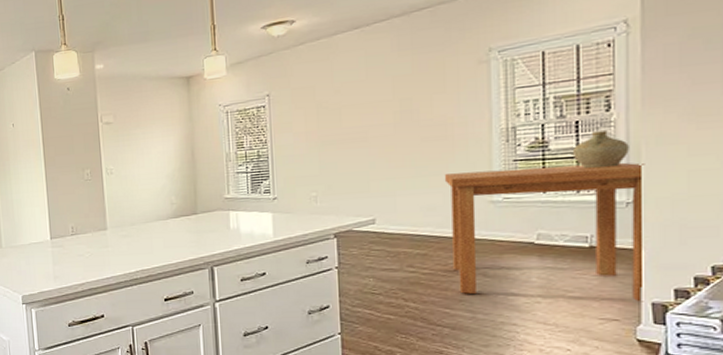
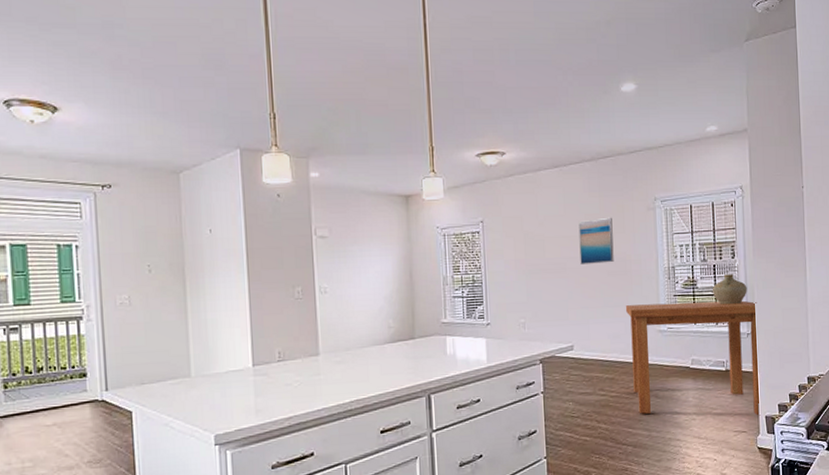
wall art: none [384,76,430,132] -> present [578,217,614,264]

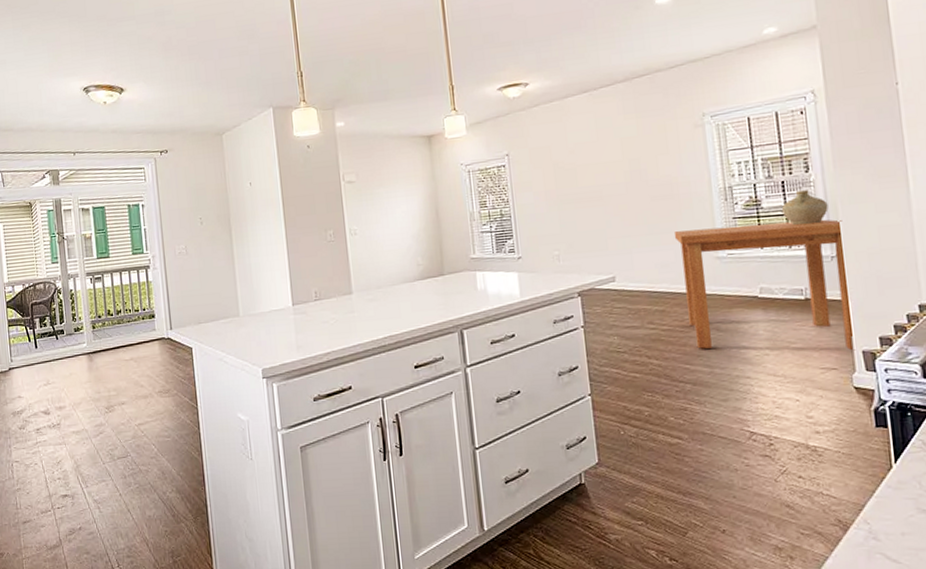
wall art: present [578,217,614,264] -> none [614,138,658,191]

